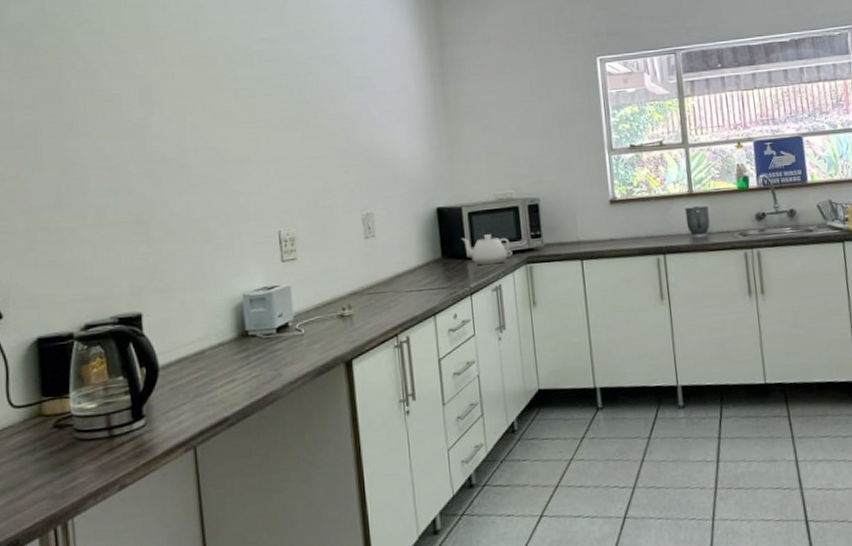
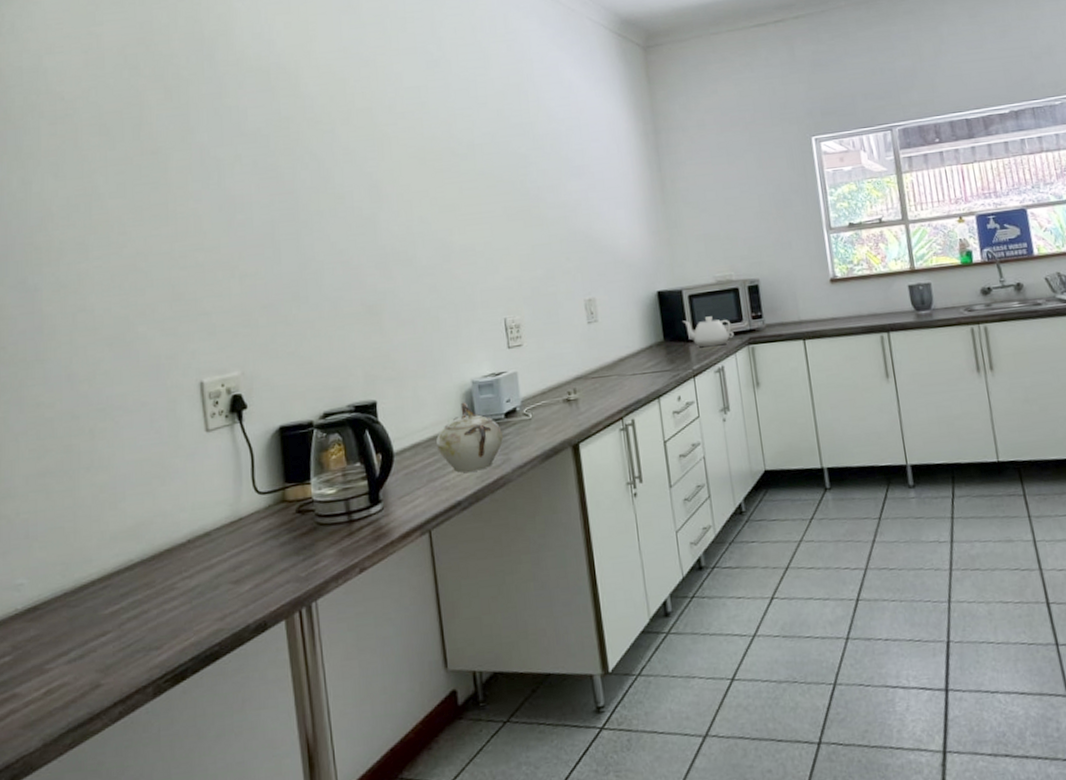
sugar bowl: none [204,316,274,388] -> present [436,402,503,473]

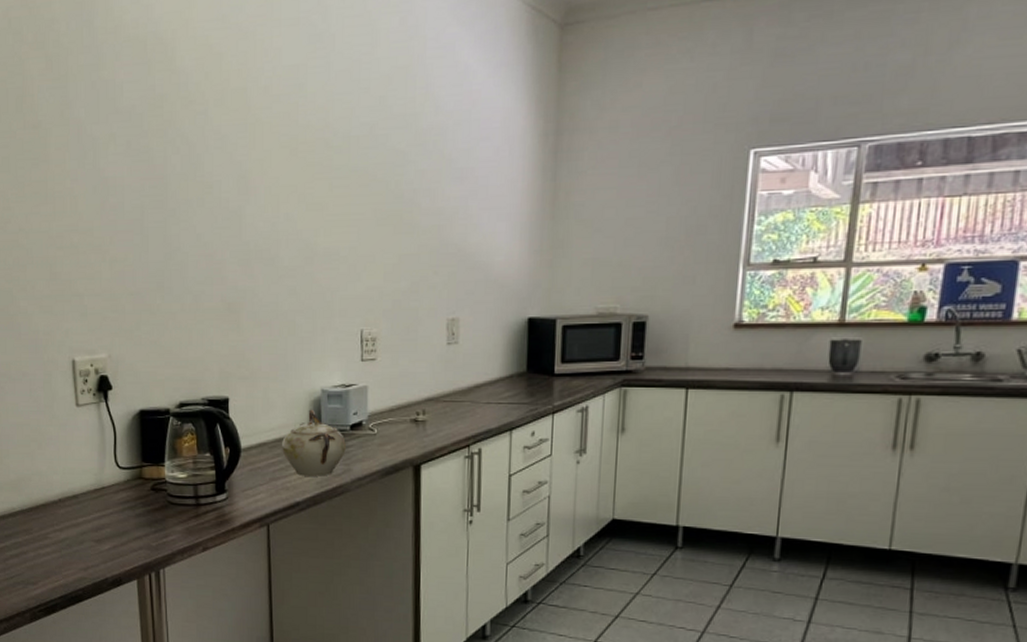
teapot: present [682,316,734,348] -> none [551,351,607,384]

